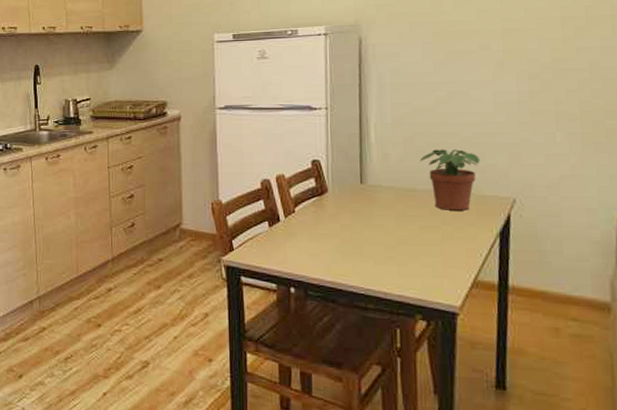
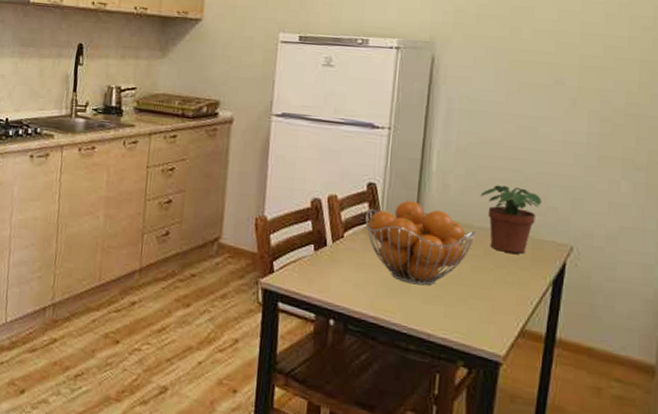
fruit basket: none [313,172,420,249] -> present [365,200,476,286]

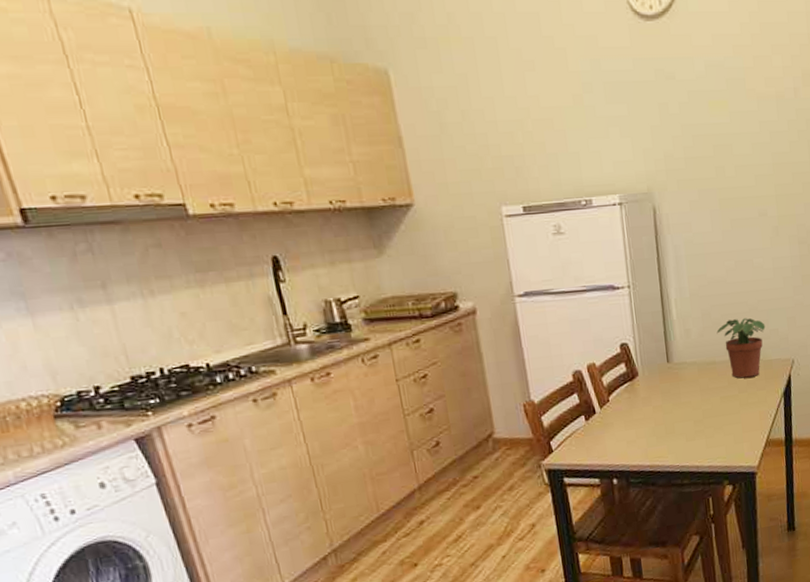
fruit basket: present [365,200,476,286] -> none [624,351,719,428]

